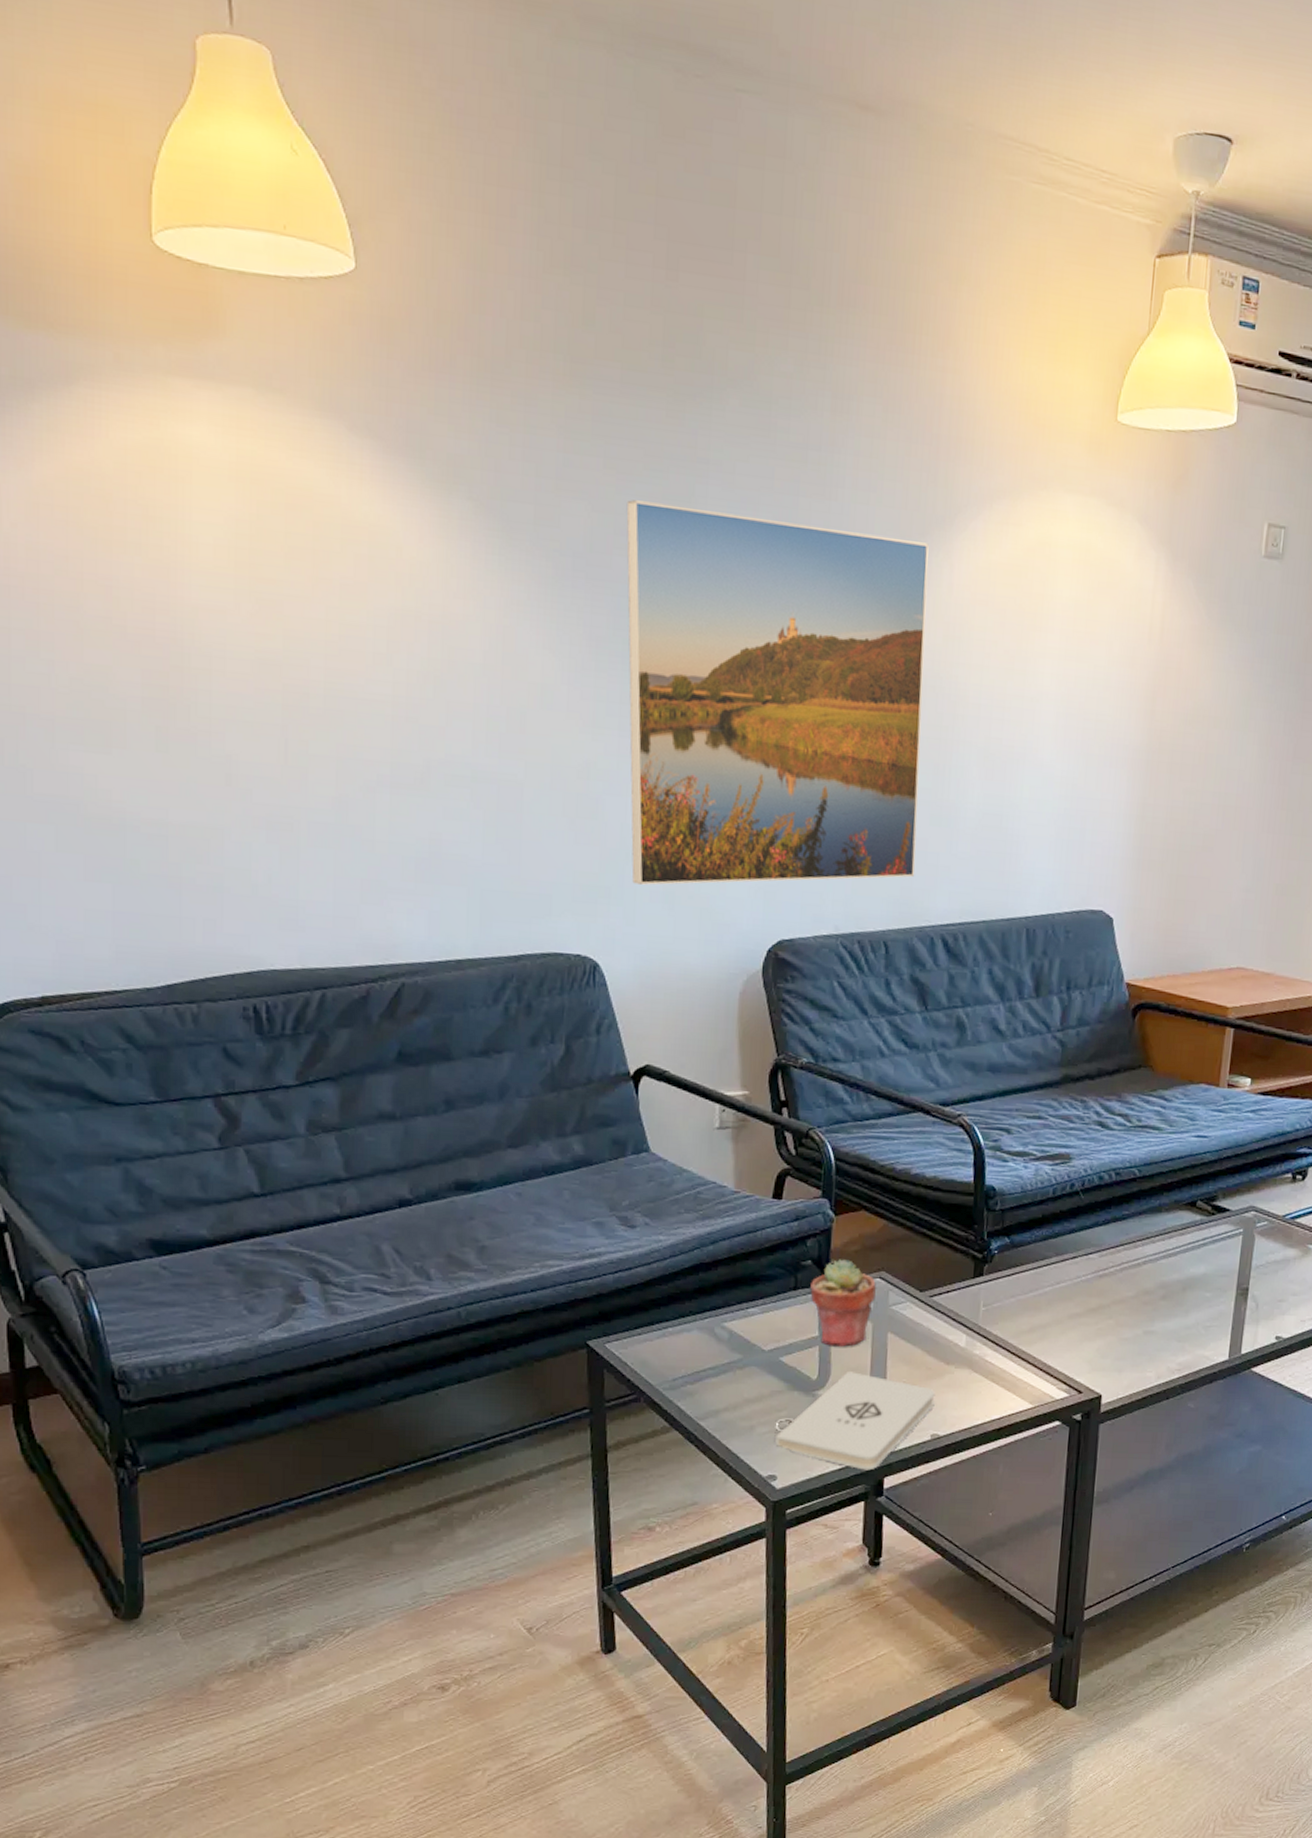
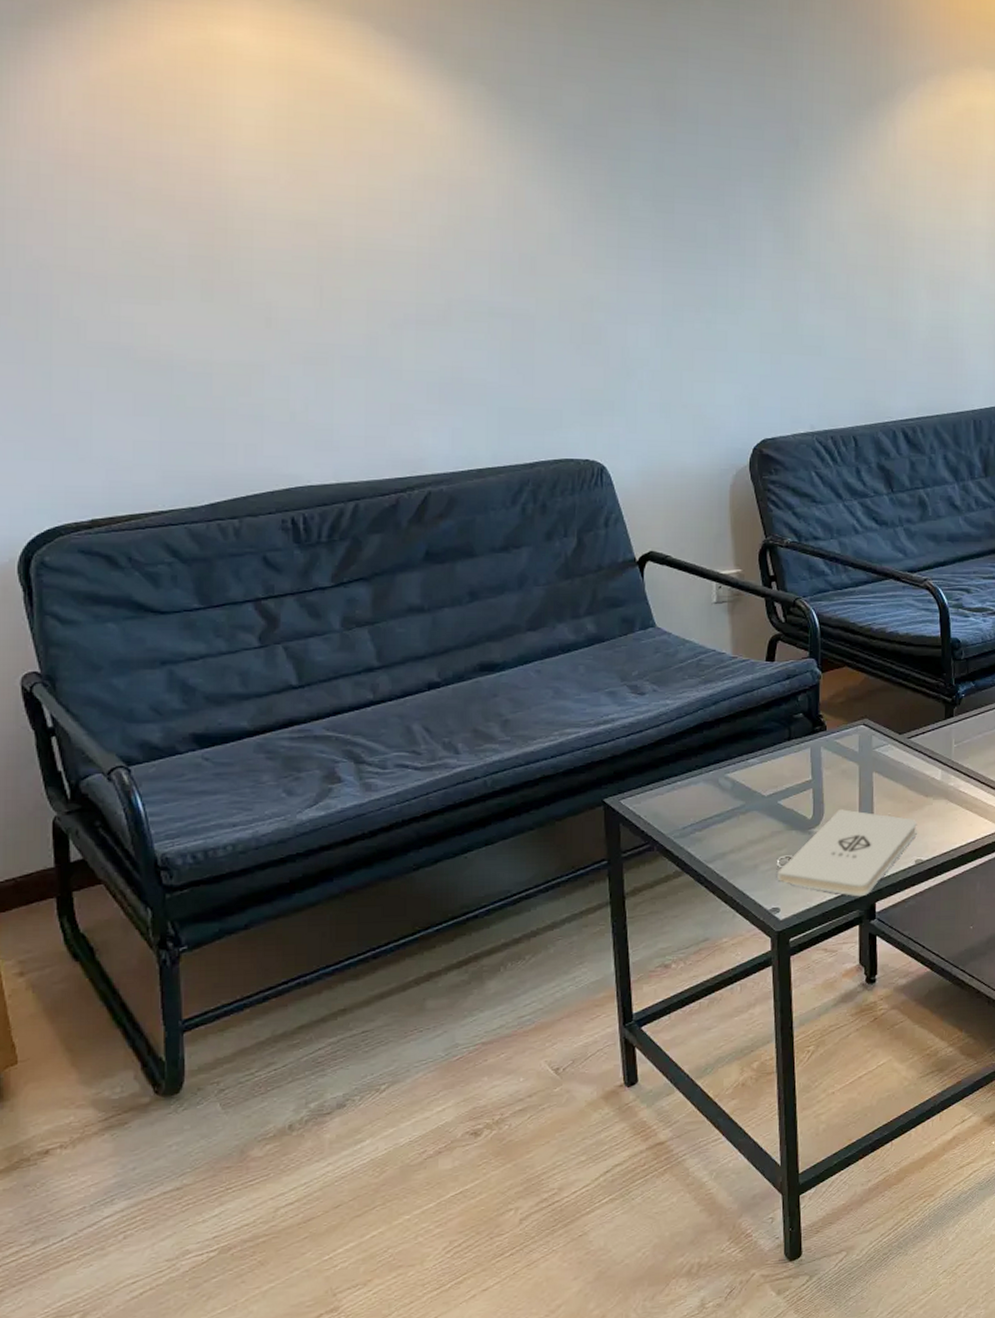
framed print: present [626,500,929,885] -> none [619,82,877,398]
potted succulent: present [810,1259,877,1347] -> none [803,710,862,788]

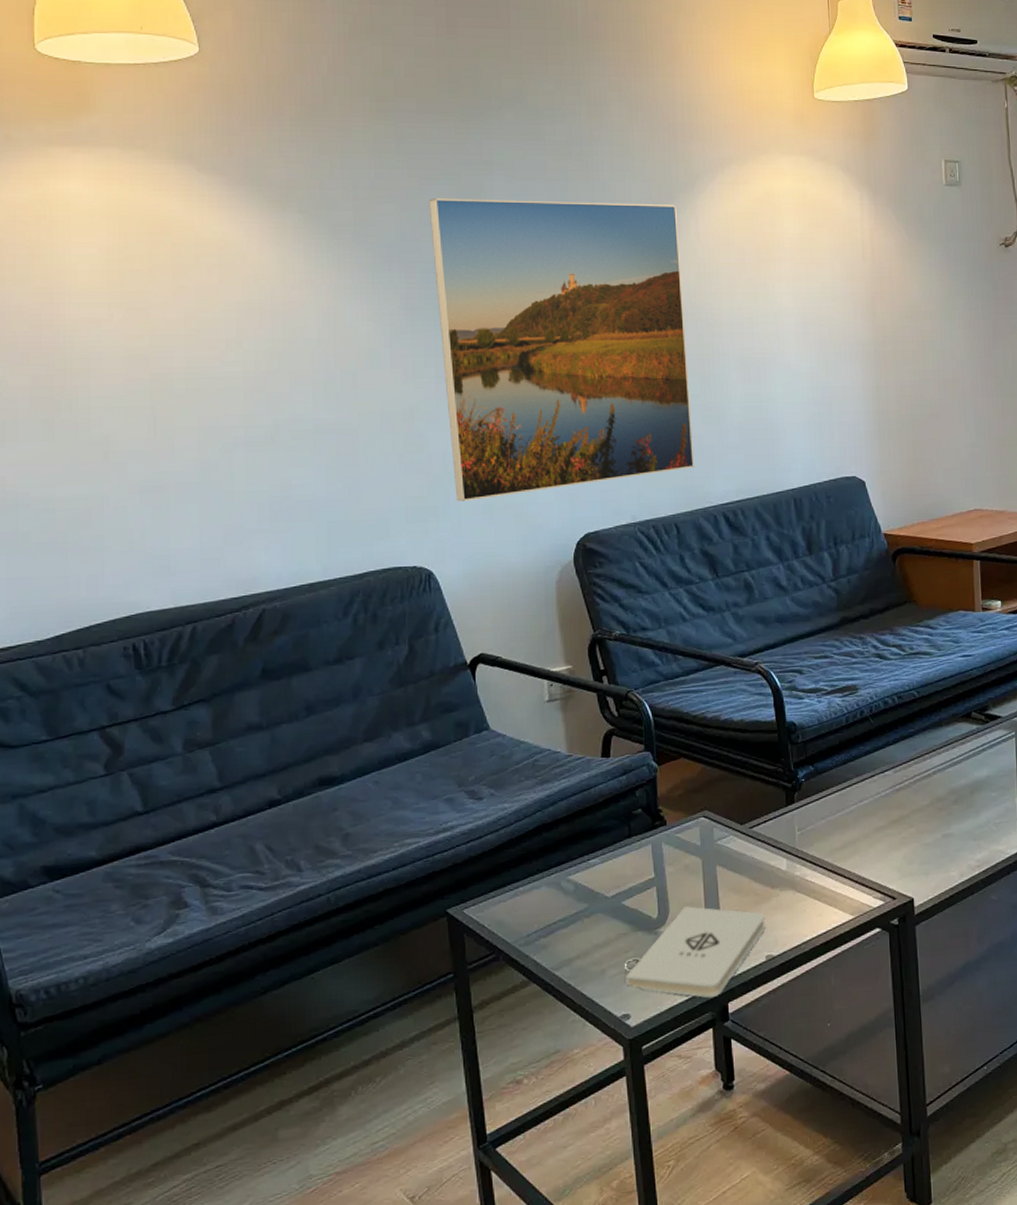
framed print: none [619,82,877,398] -> present [428,198,695,501]

